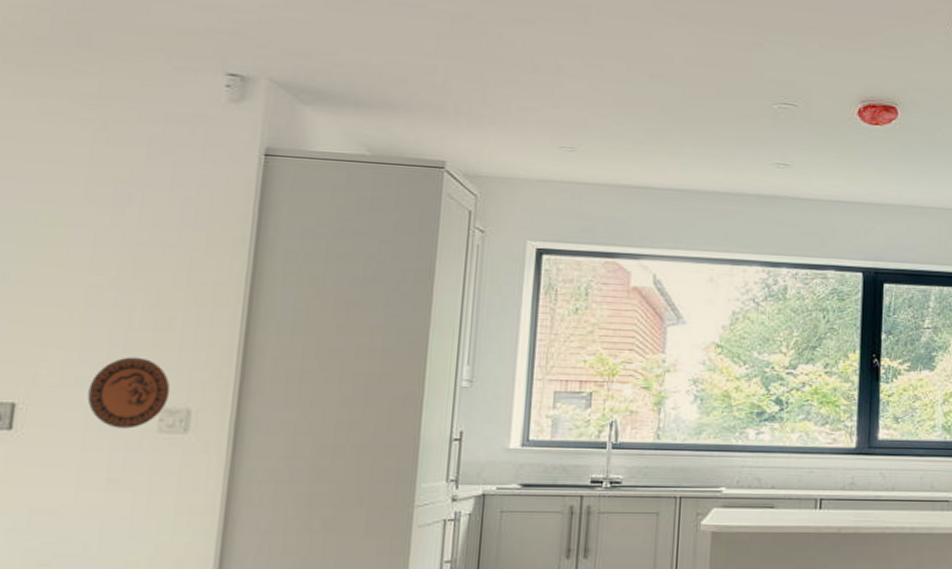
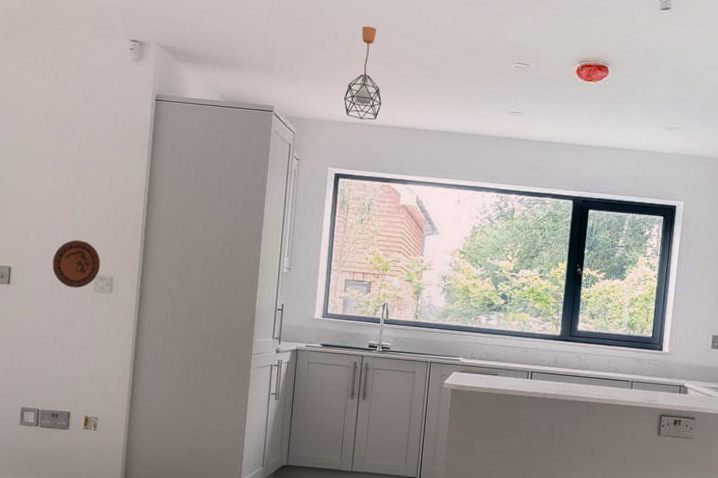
pendant light: none [548,56,601,177] -> present [344,26,381,120]

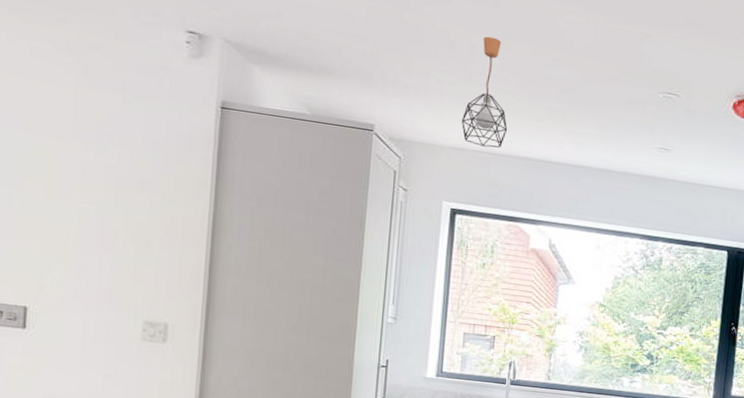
decorative plate: present [52,239,101,288] -> none [84,275,151,336]

